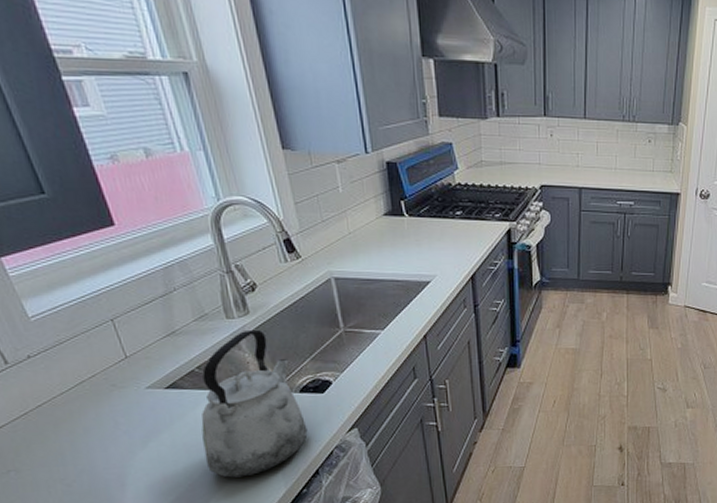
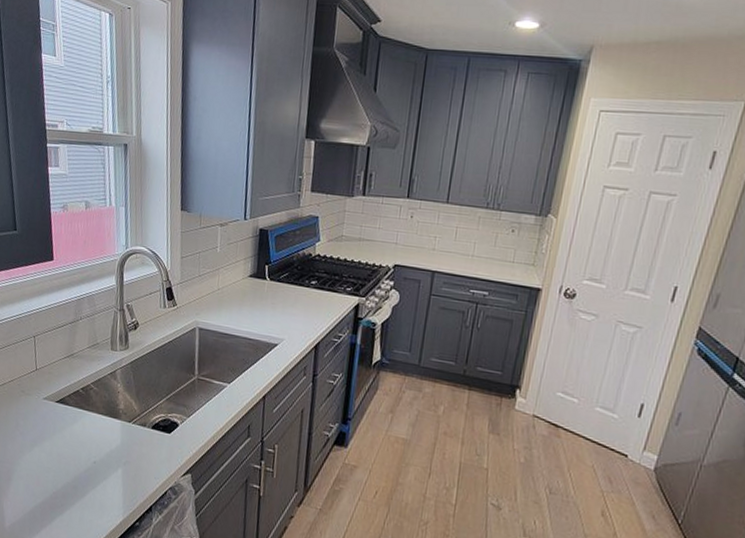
kettle: present [201,329,308,478] -> none [69,362,151,498]

